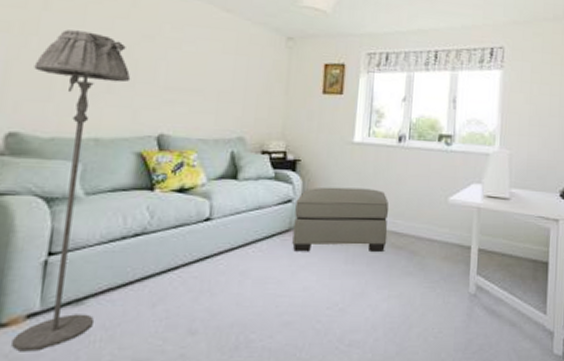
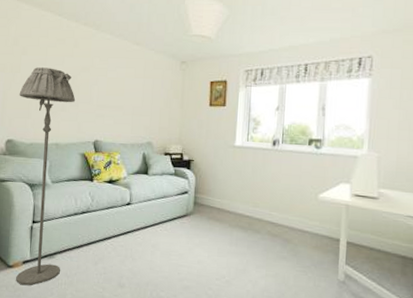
ottoman: present [292,187,389,252] -> none [189,182,266,238]

